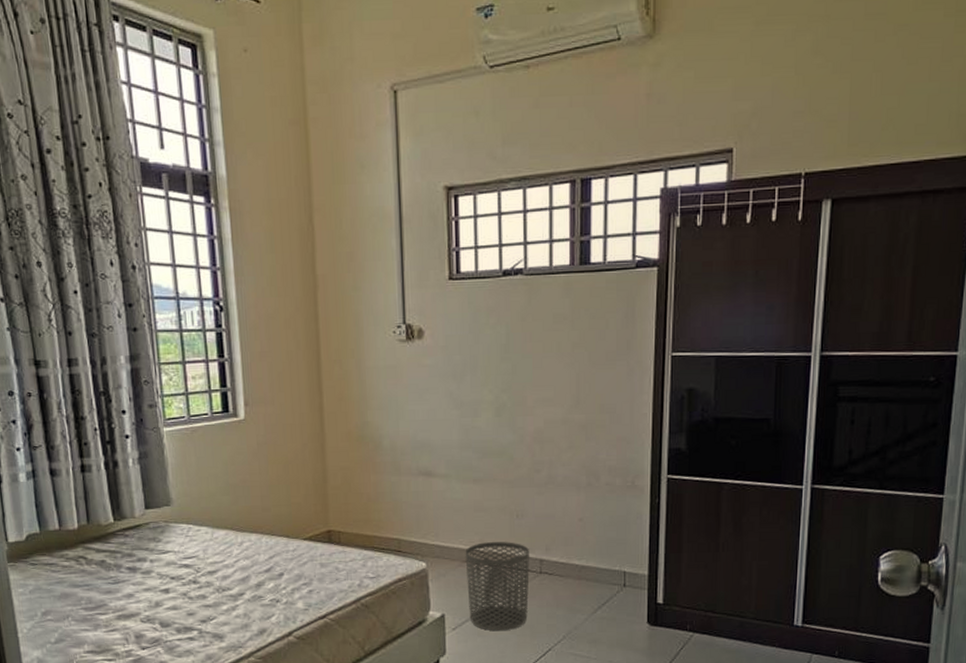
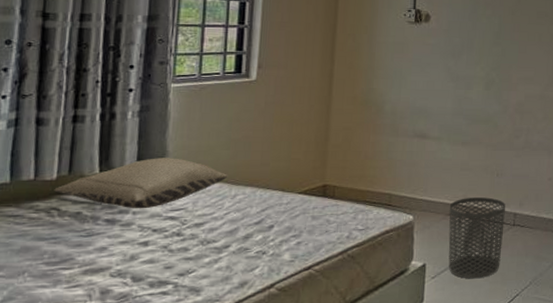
pillow: none [78,505,232,557] -> present [54,158,228,209]

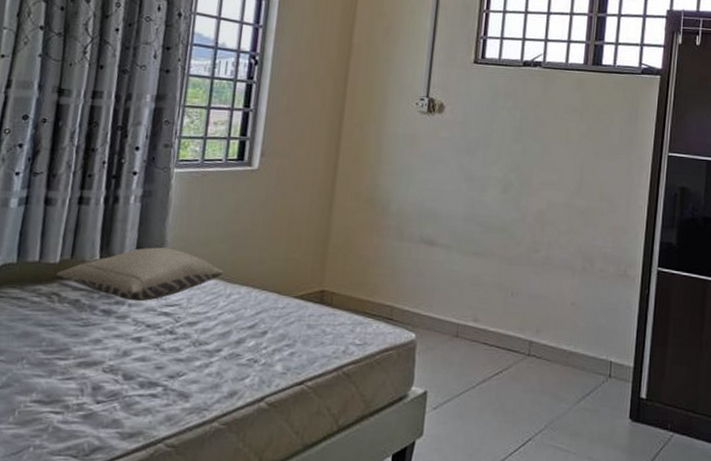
waste bin: present [448,197,505,279] -> none [452,318,520,415]

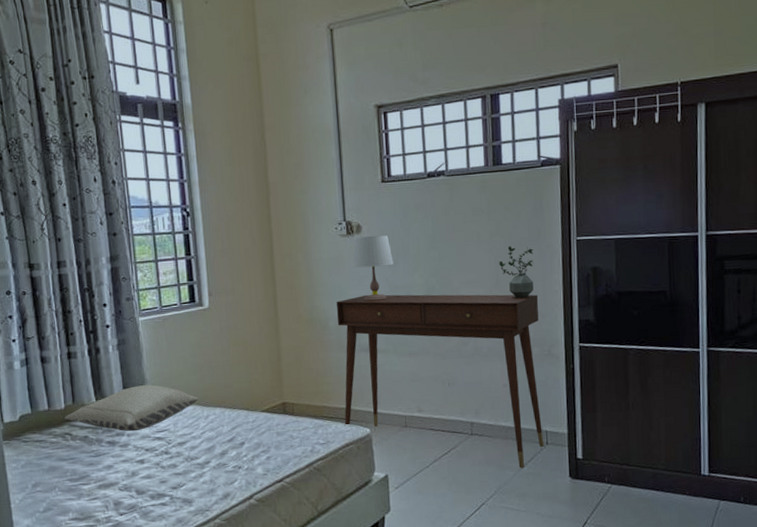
desk: none [387,180,621,401] -> present [336,294,544,468]
table lamp: none [427,116,473,189] -> present [352,235,394,301]
potted plant: none [584,151,623,209] -> present [499,245,534,298]

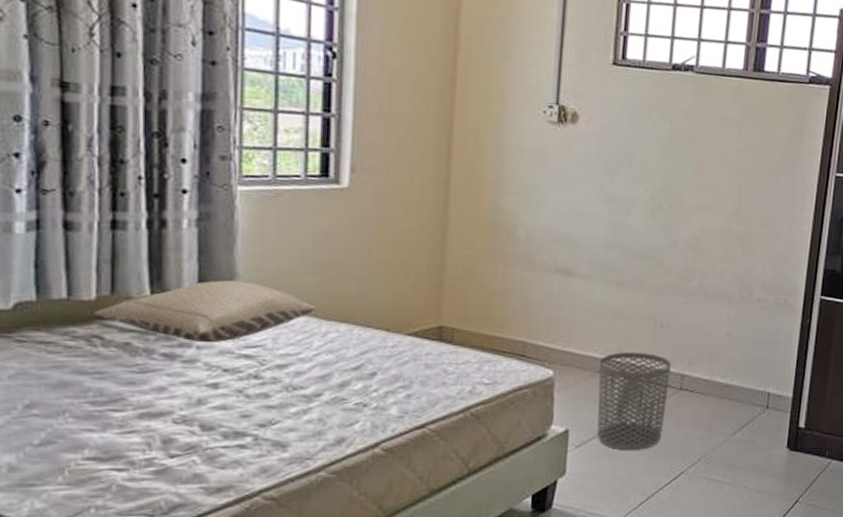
desk: present [336,294,544,468] -> none [520,202,783,433]
table lamp: present [352,235,394,301] -> none [559,128,614,212]
waste bin: none [404,407,462,489] -> present [597,352,671,451]
potted plant: present [499,245,534,298] -> none [743,170,786,234]

